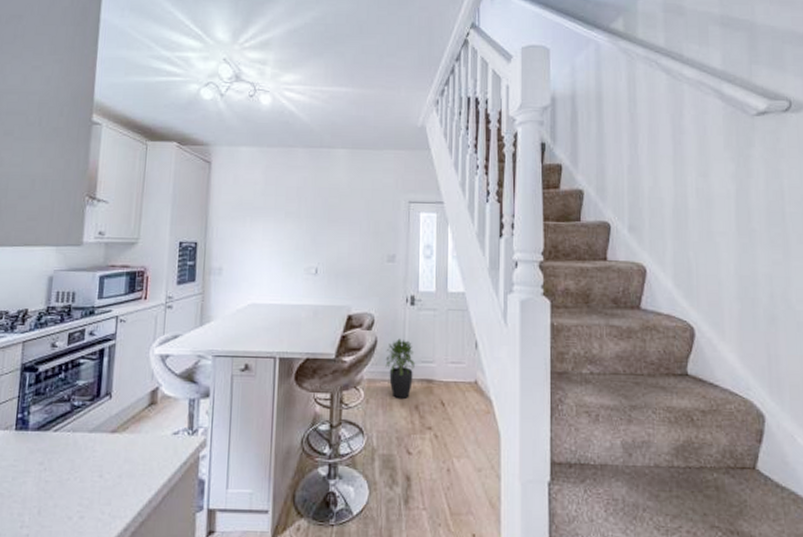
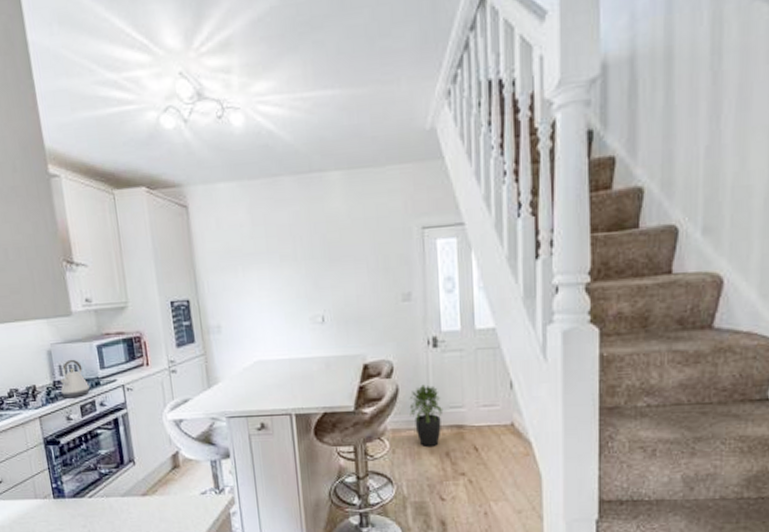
kettle: none [52,286,83,325] -> present [60,359,90,399]

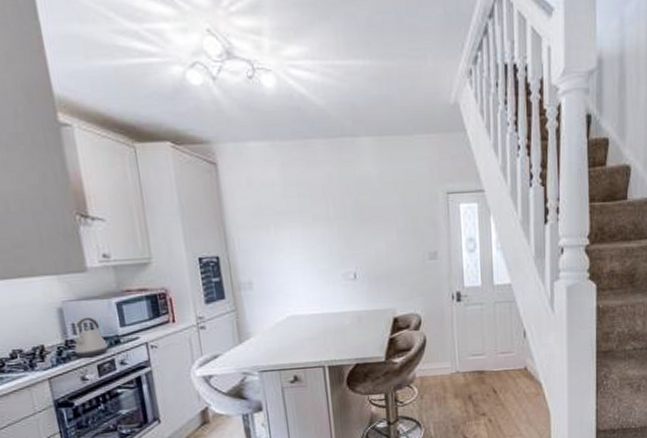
potted plant: present [409,384,443,448] -> none [435,335,466,392]

